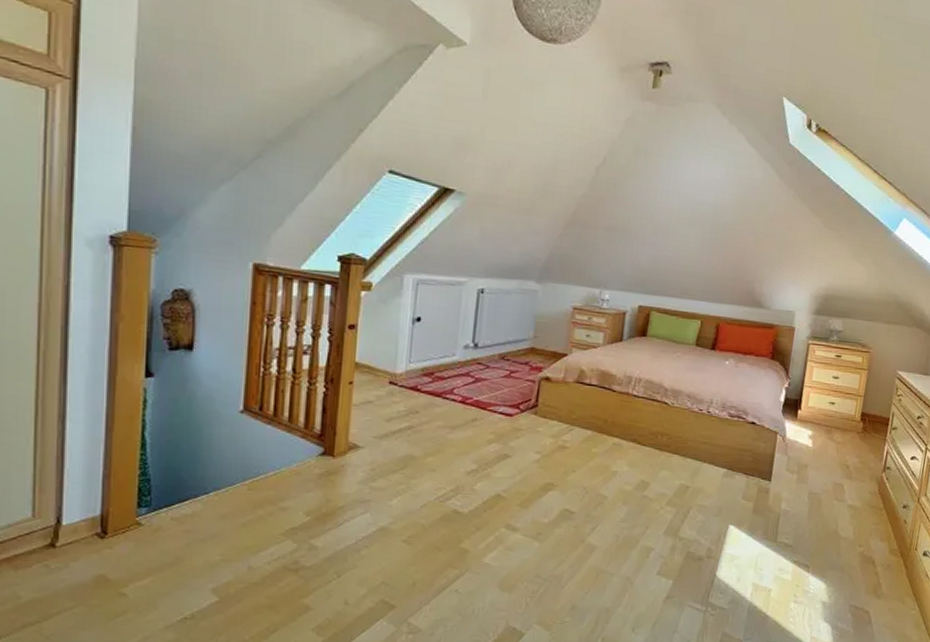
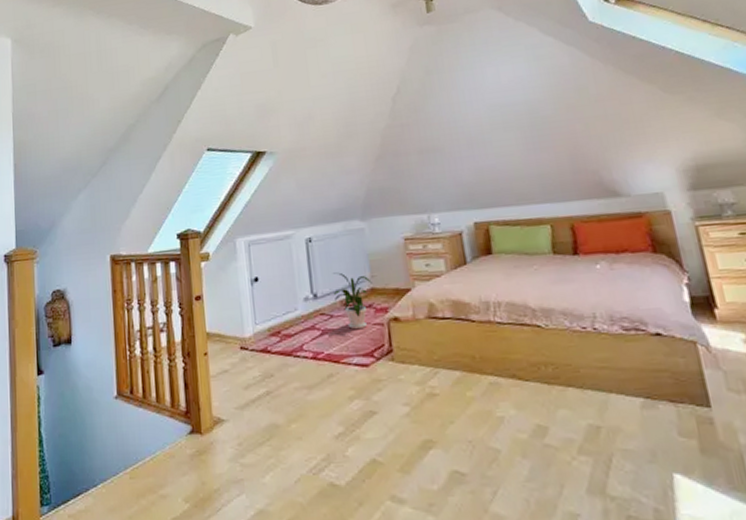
house plant: none [493,327,534,383] -> present [333,272,372,330]

